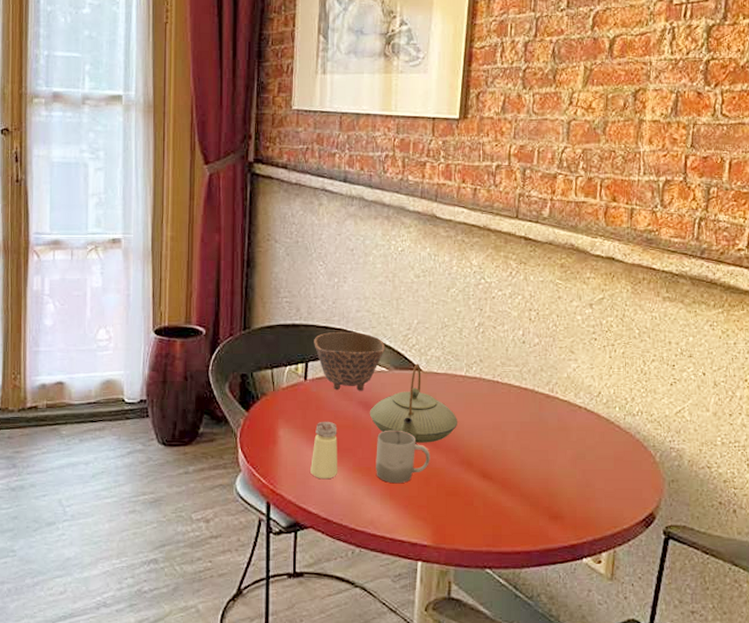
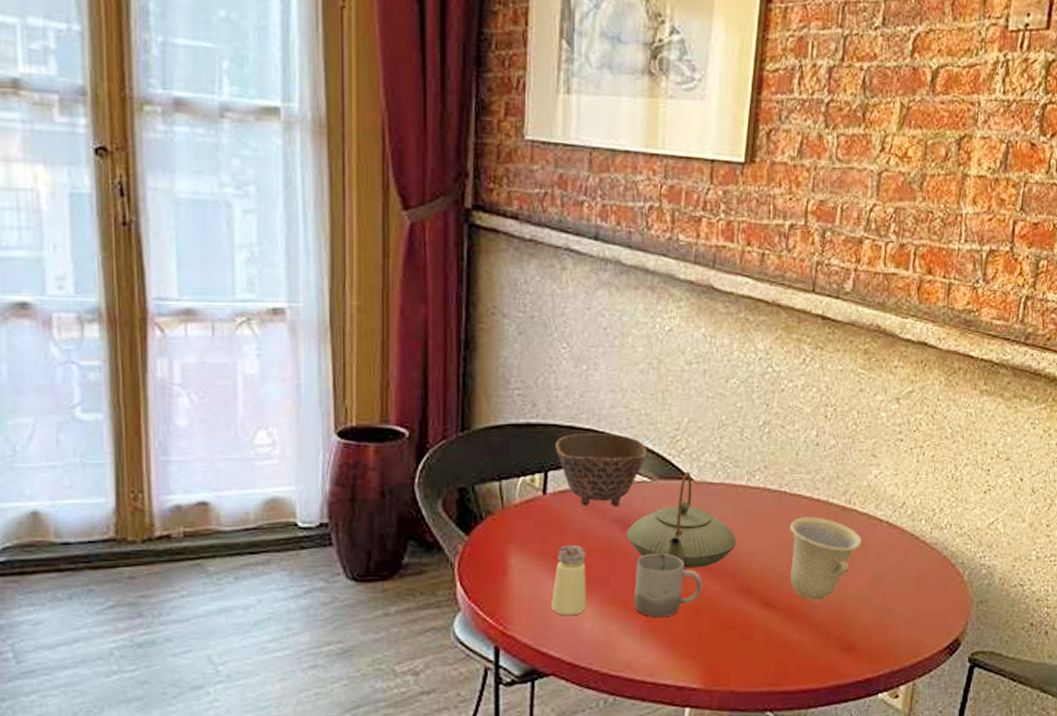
cup: none [502,403,565,475] -> present [789,517,862,601]

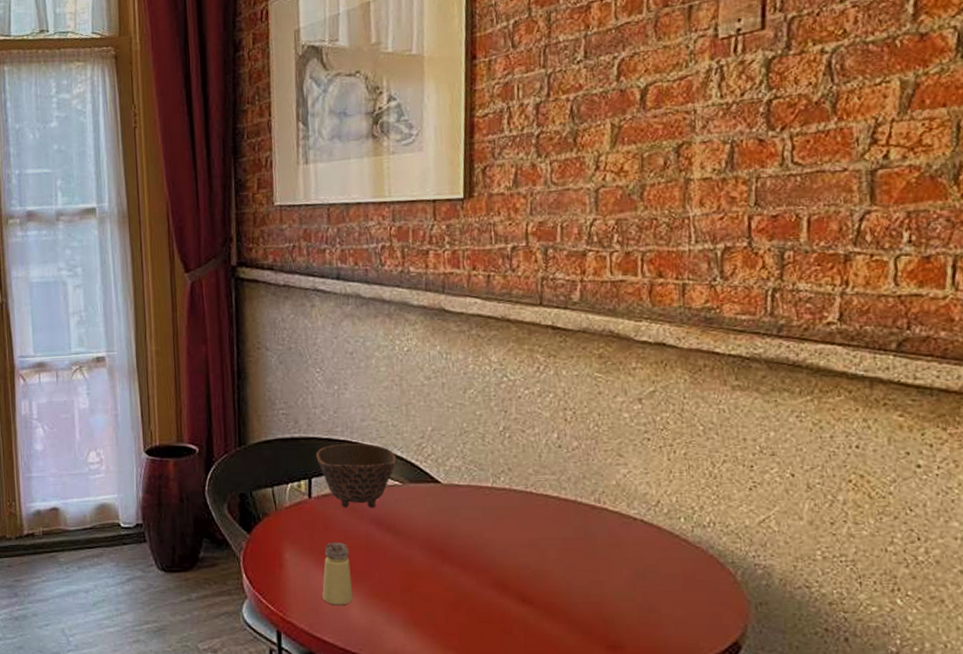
teapot: present [626,471,736,568] -> none [383,475,487,564]
cup: present [634,553,702,618] -> none [394,550,458,610]
cup: present [789,517,862,601] -> none [538,516,617,598]

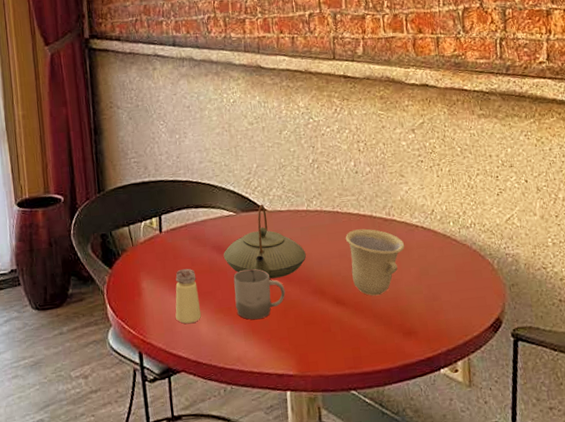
bowl: present [316,443,397,508] -> none [164,182,231,238]
teapot: none [383,475,487,564] -> present [223,204,306,279]
cup: none [394,550,458,610] -> present [233,268,286,320]
cup: none [538,516,617,598] -> present [345,228,405,296]

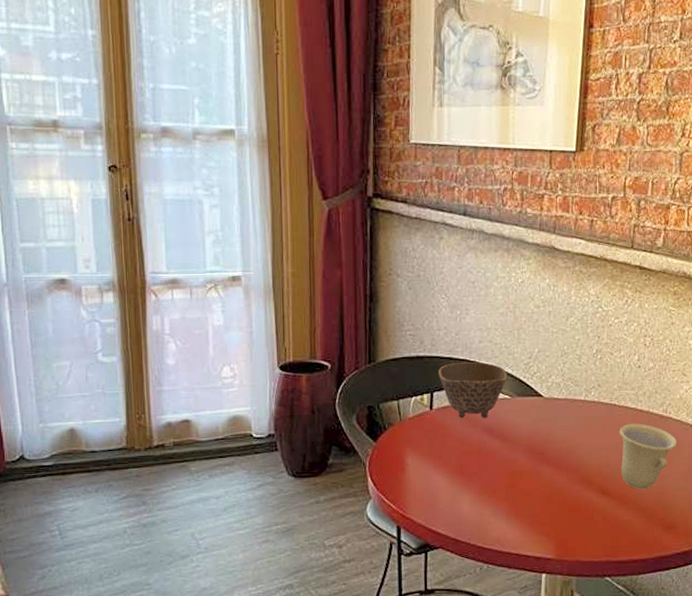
bowl: none [164,182,231,238] -> present [438,361,508,418]
saltshaker: present [175,268,201,324] -> none [438,447,464,503]
teapot: present [223,204,306,279] -> none [493,390,577,465]
cup: present [233,268,286,320] -> none [501,453,553,504]

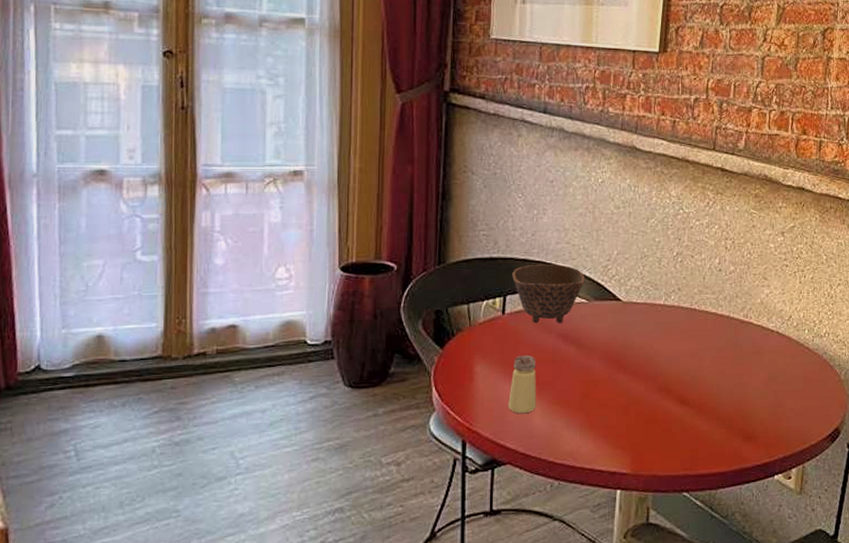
saltshaker: none [438,447,464,503] -> present [508,355,536,414]
cup: present [619,423,677,490] -> none [699,329,758,398]

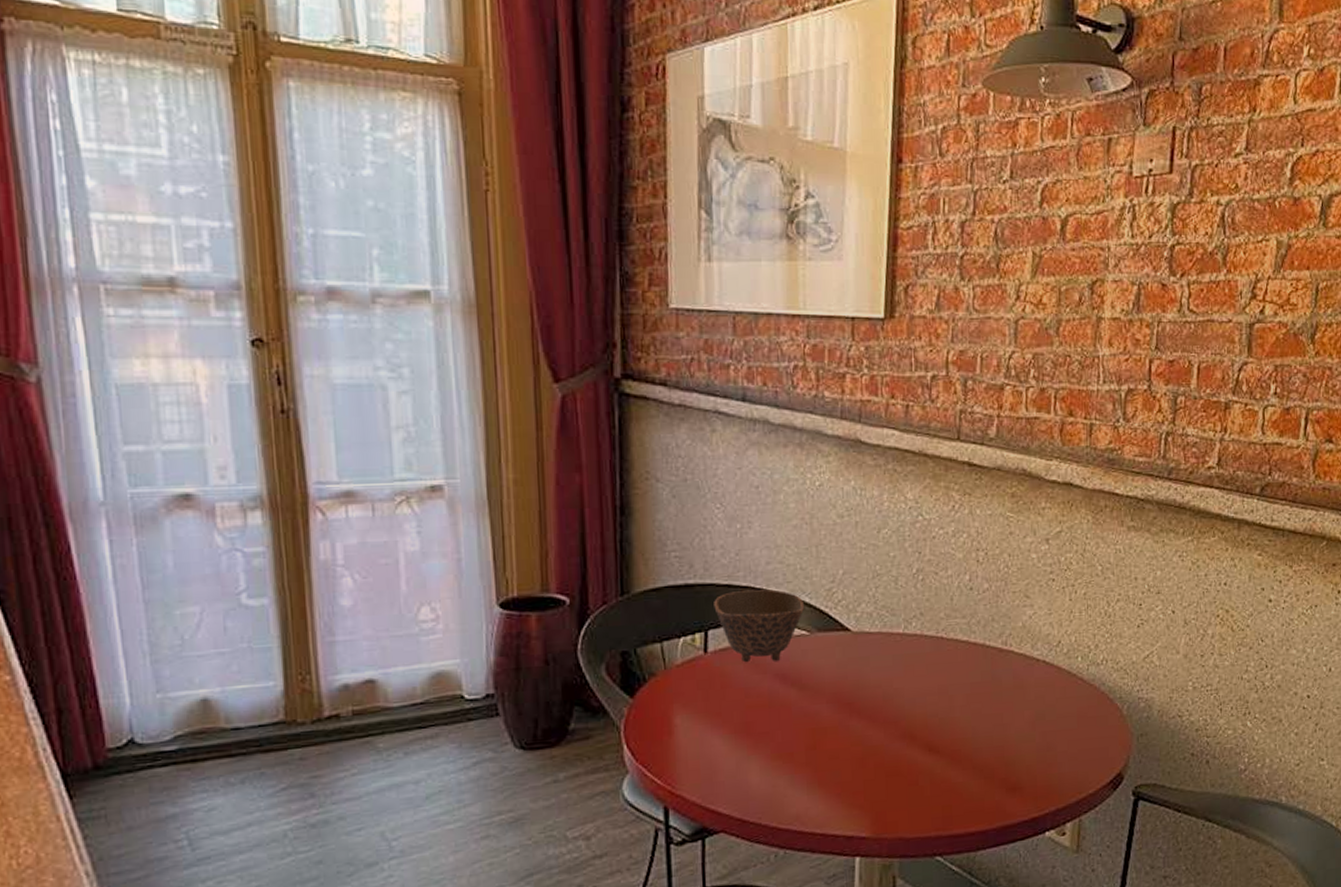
saltshaker: present [508,355,536,414] -> none [718,701,752,773]

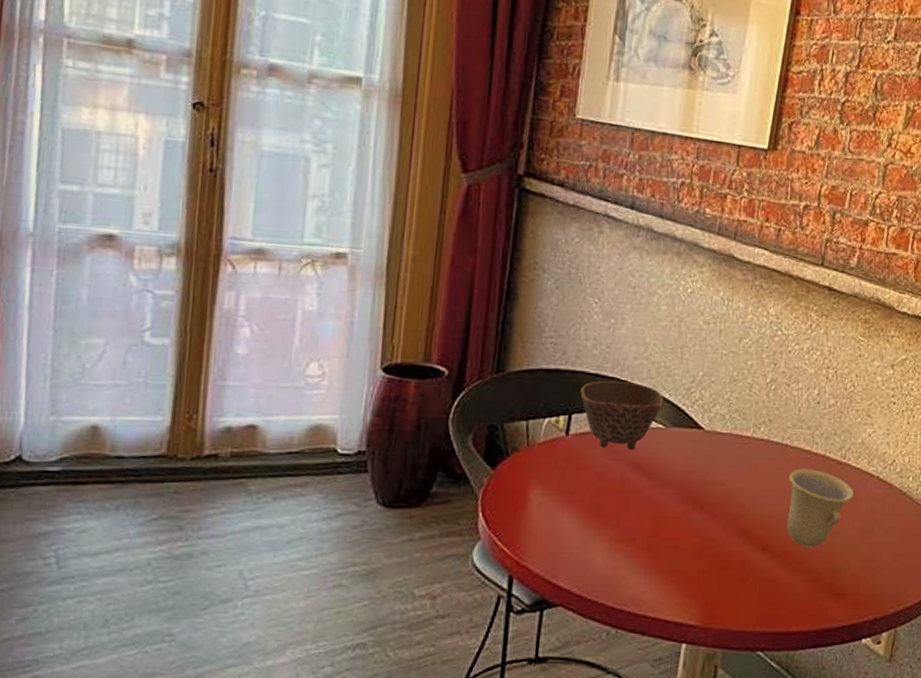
cup: none [948,660,1021,743] -> present [787,468,854,548]

